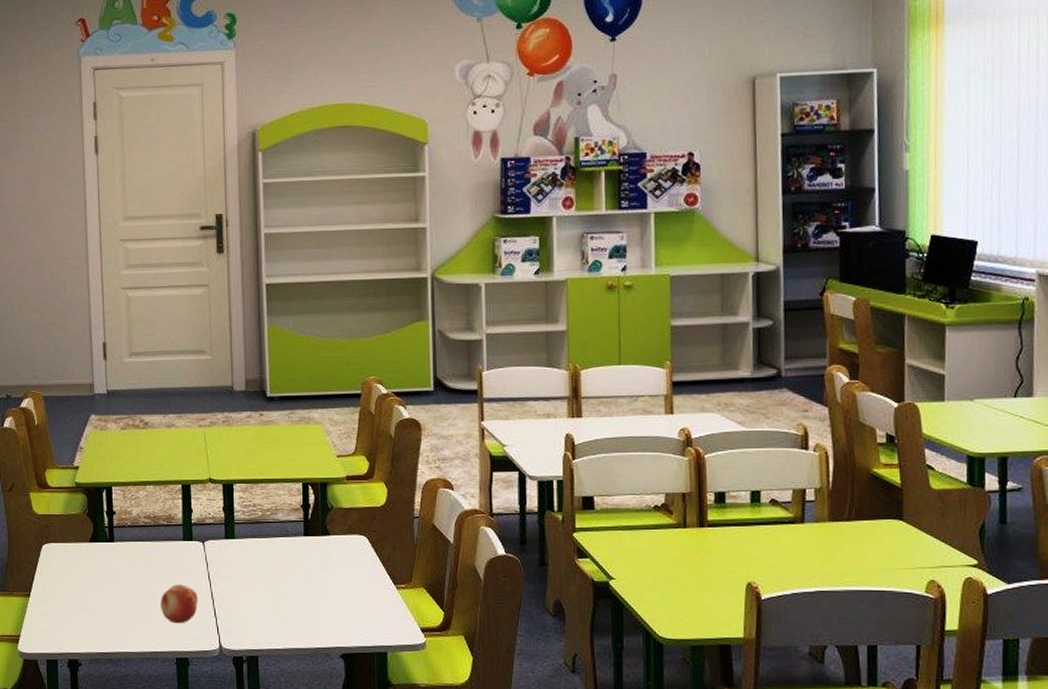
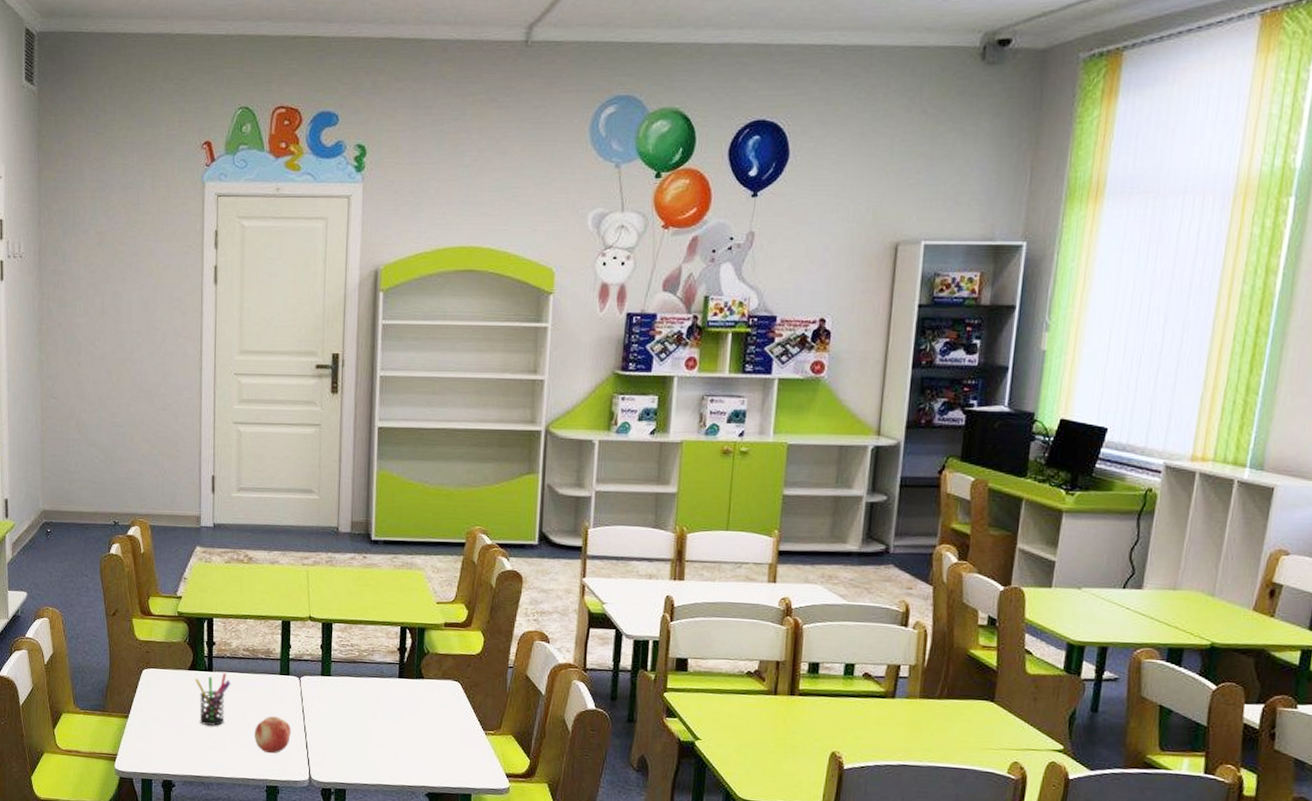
pen holder: none [96,543,134,598] -> present [194,673,231,726]

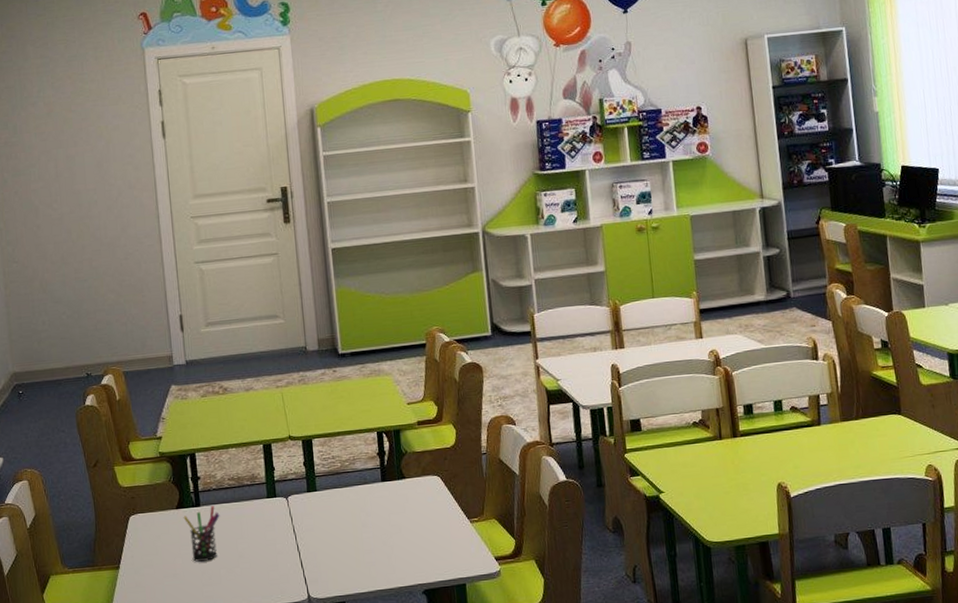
fruit: present [254,716,291,754] -> none [248,540,285,579]

